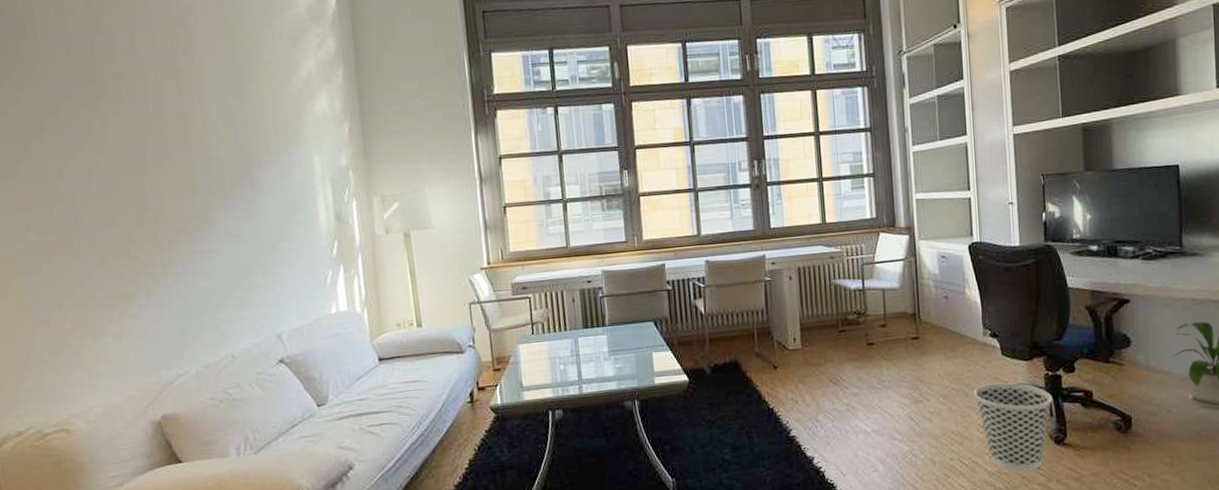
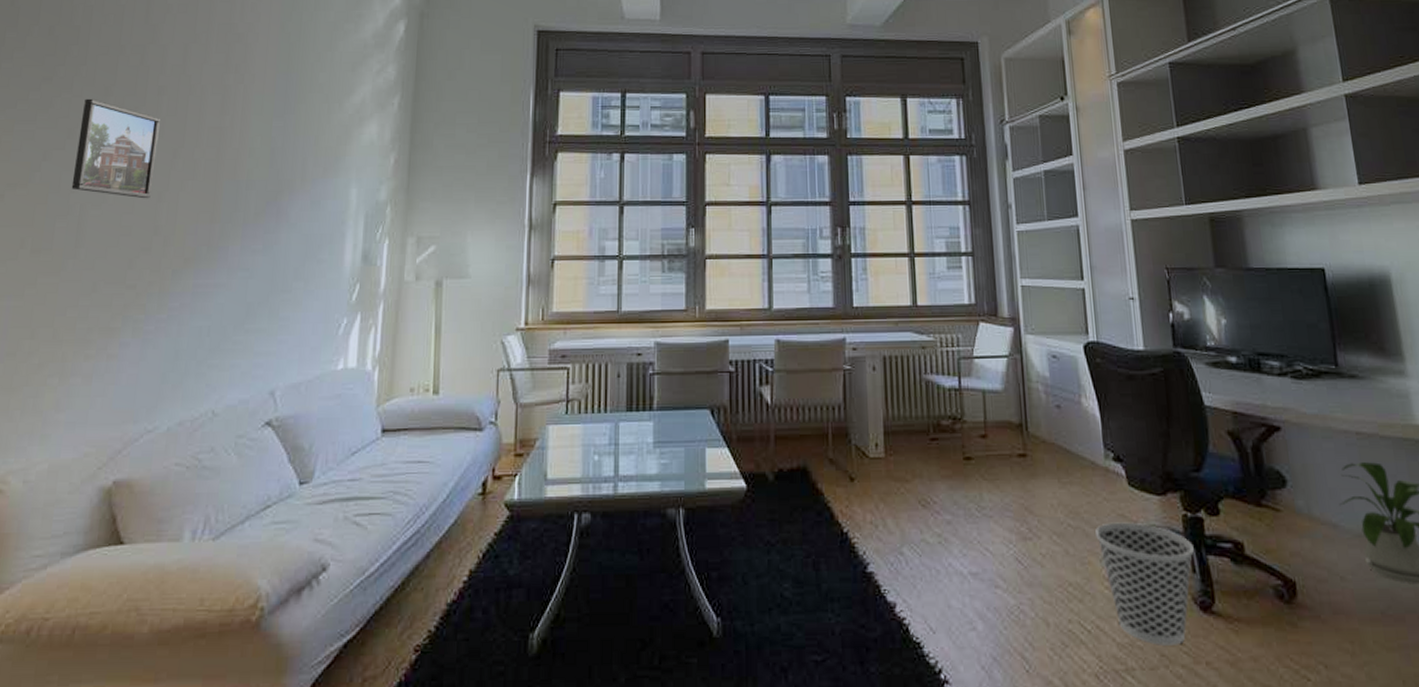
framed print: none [48,90,133,180] -> present [71,98,160,199]

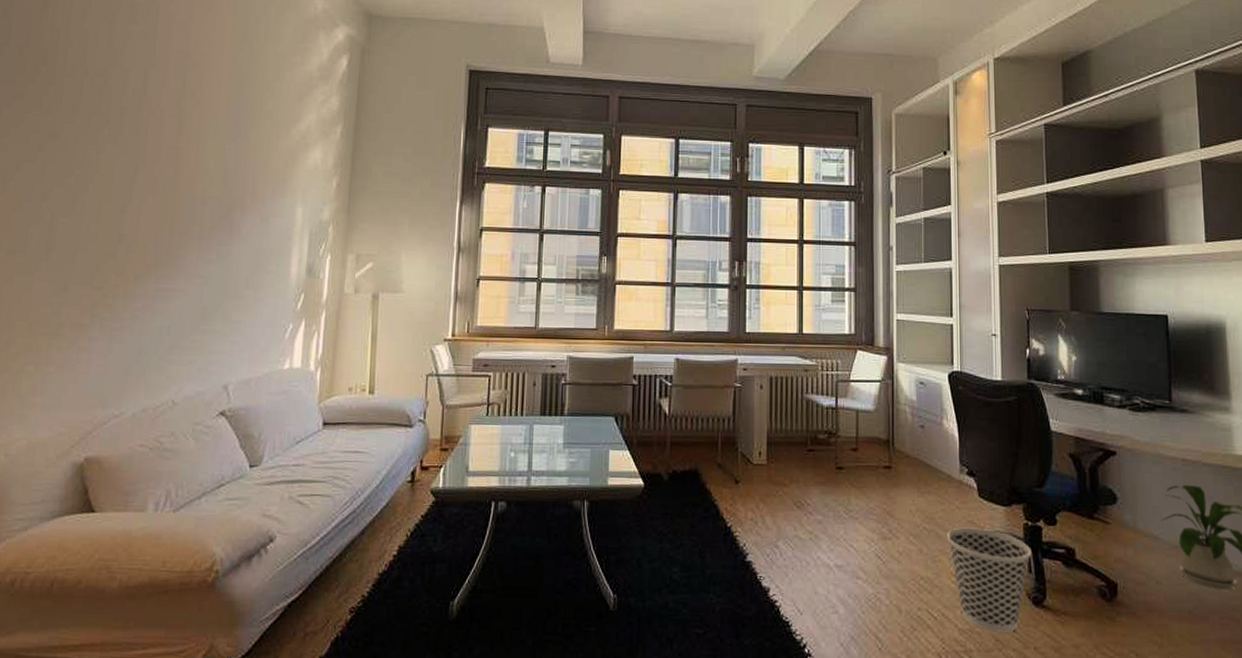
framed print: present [71,98,160,199] -> none [42,115,123,210]

